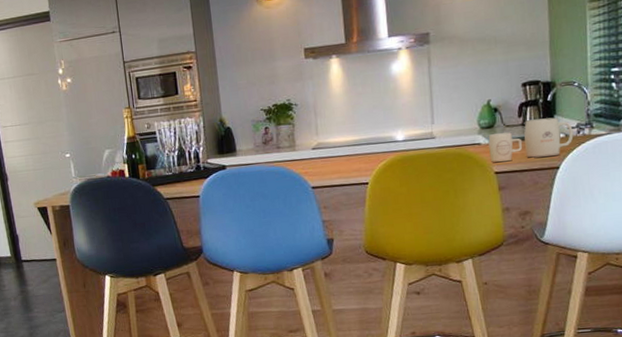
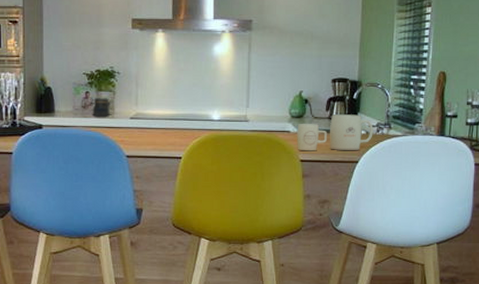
jar: none [270,131,293,153] -> present [90,98,112,119]

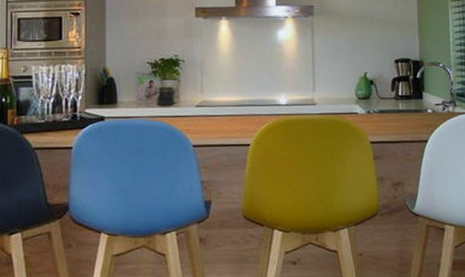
mug: present [297,124,328,151] -> none [364,104,396,133]
mug: present [329,114,373,151] -> none [396,93,440,131]

